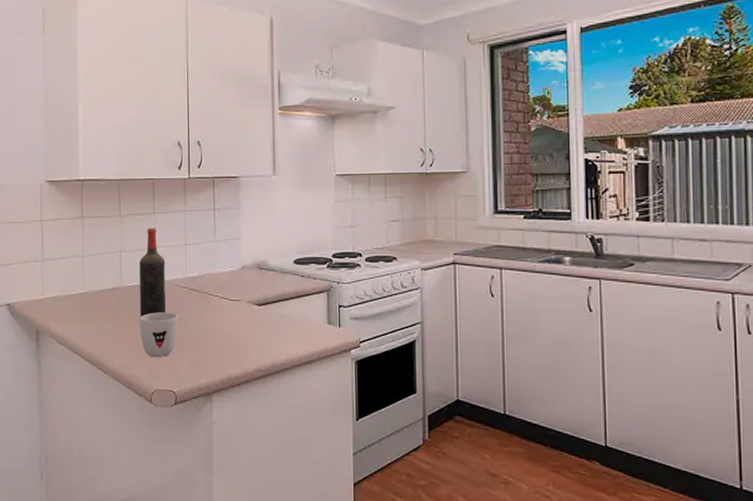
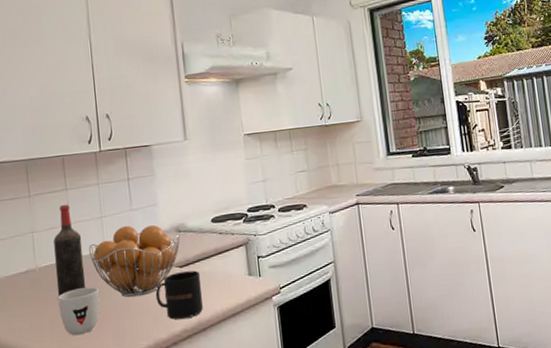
fruit basket: none [171,256,262,329] -> present [88,225,181,298]
mug: none [232,310,279,359] -> present [155,270,203,320]

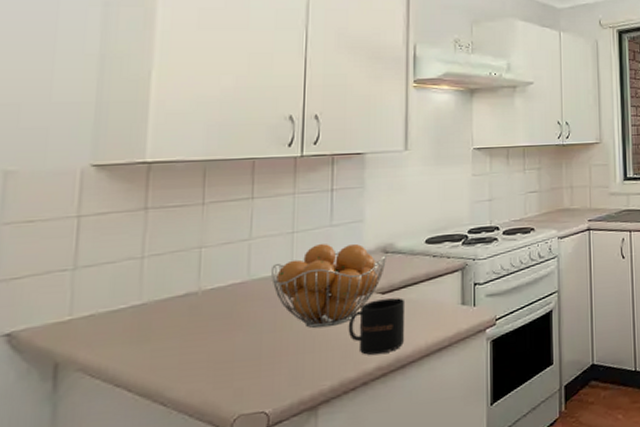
wine bottle: present [53,204,85,296] -> none [222,215,264,326]
mug: present [58,287,100,336] -> none [221,315,278,375]

